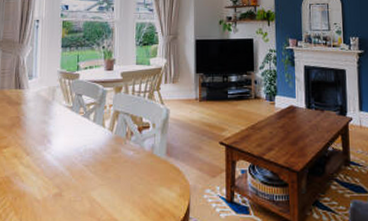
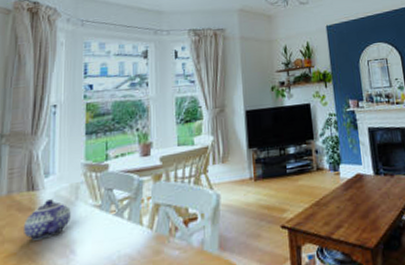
teapot: none [12,97,49,129] -> present [24,199,71,241]

